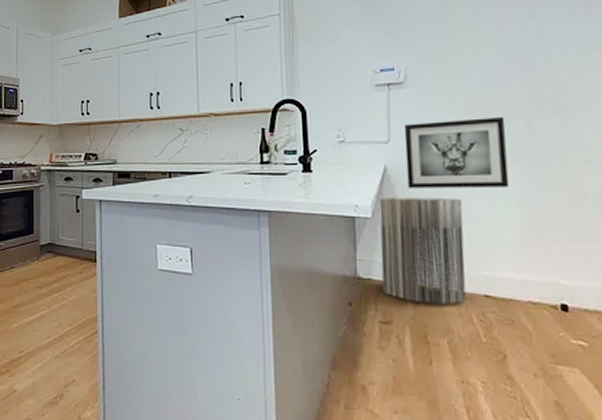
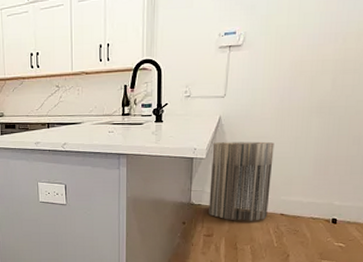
wall art: present [403,117,510,188] -> none [235,75,317,135]

